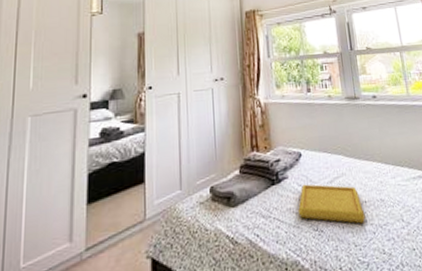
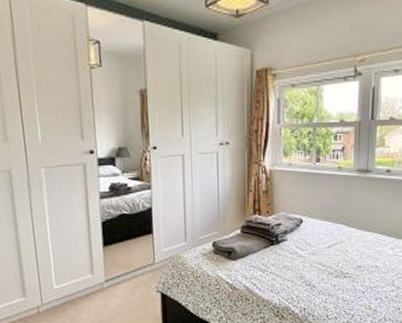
serving tray: present [298,184,366,224] -> none [294,247,358,284]

